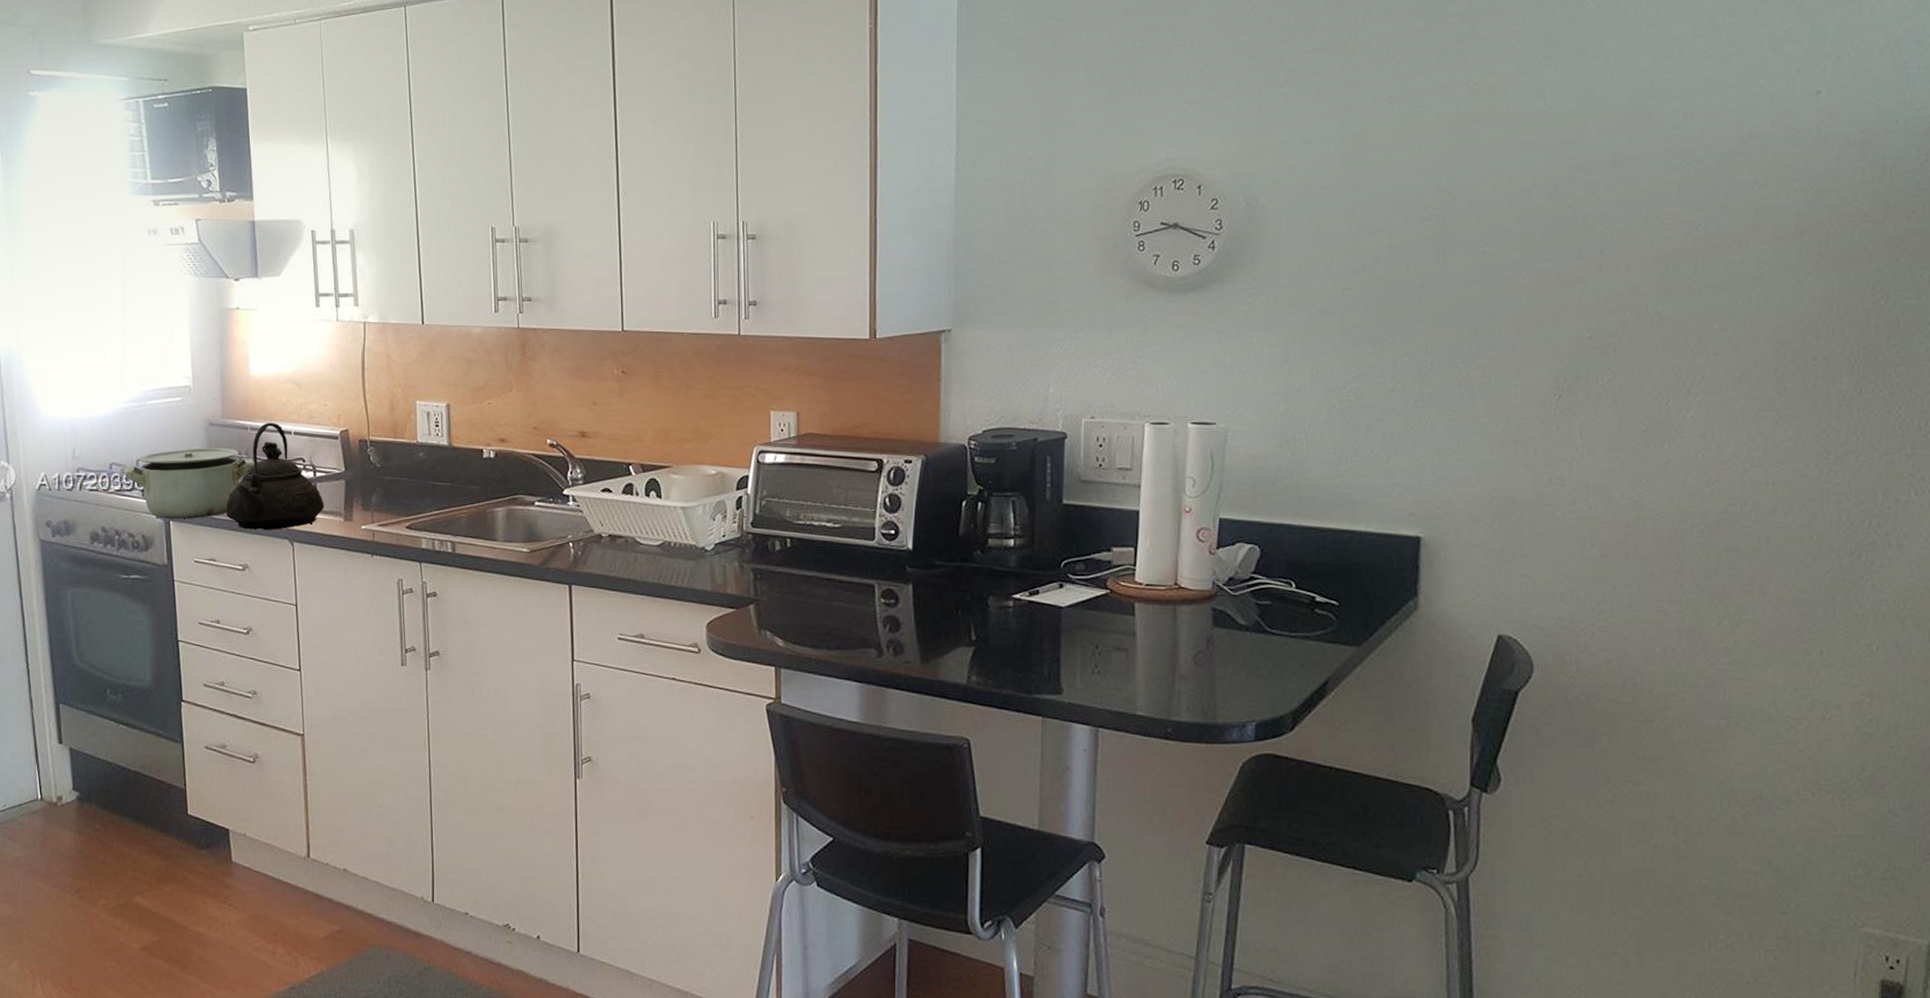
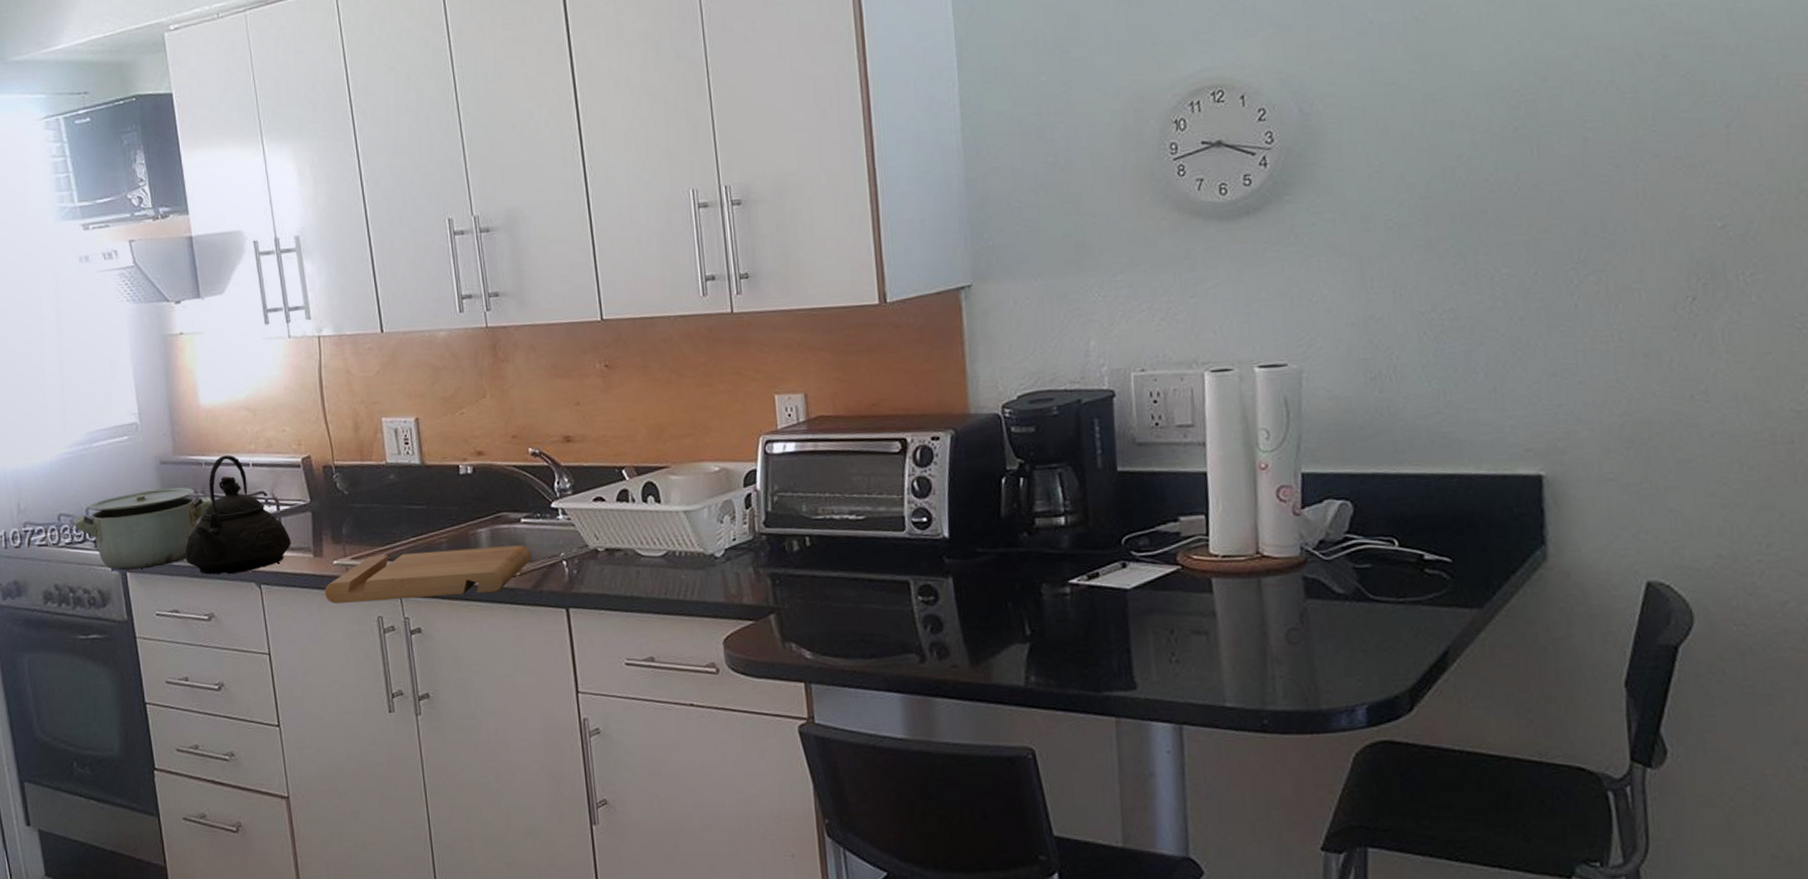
cutting board: none [352,524,541,567] -> present [325,545,531,604]

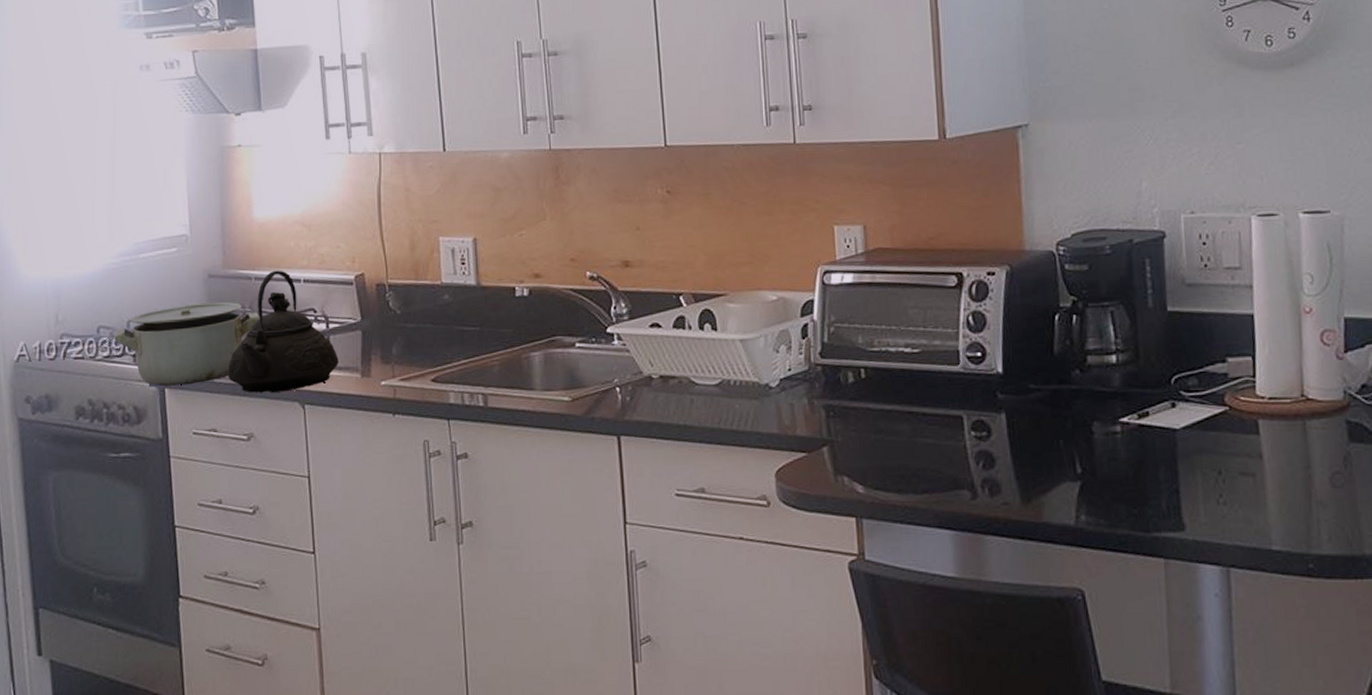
cutting board: present [325,545,531,604] -> none [371,370,584,426]

